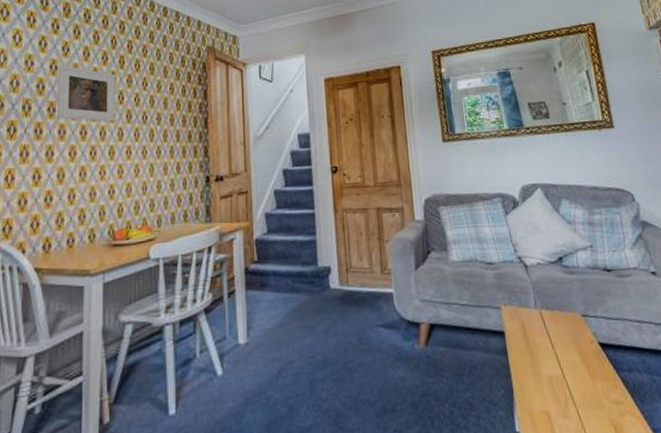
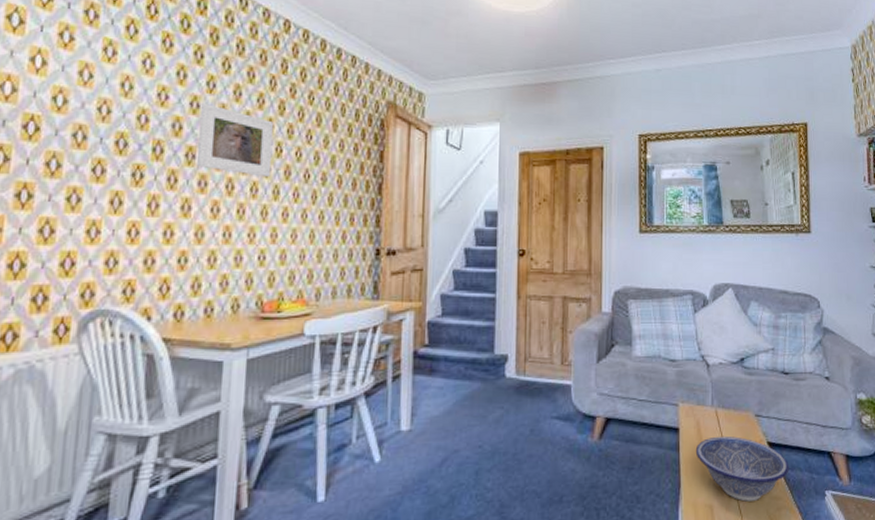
decorative bowl: none [524,338,627,407] -> present [695,436,789,502]

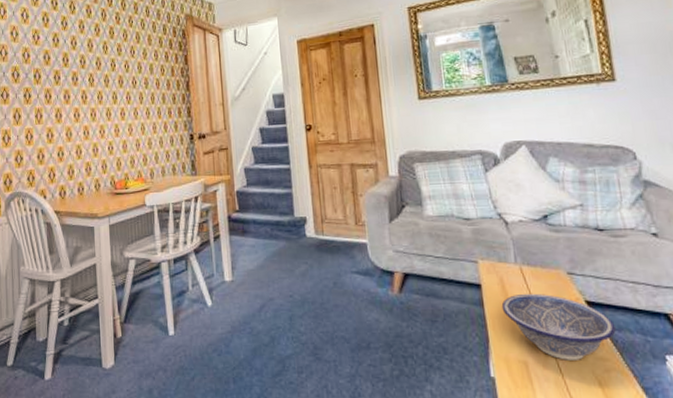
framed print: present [195,102,275,178] -> none [59,37,110,87]

